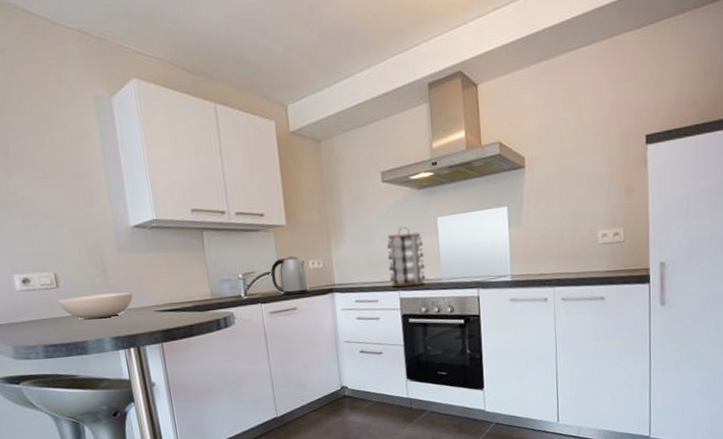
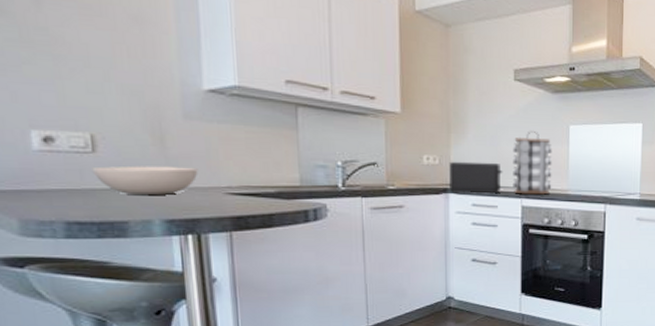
kettle: present [270,256,308,296] -> none [376,147,420,191]
toaster: none [332,260,380,292] -> present [449,161,503,194]

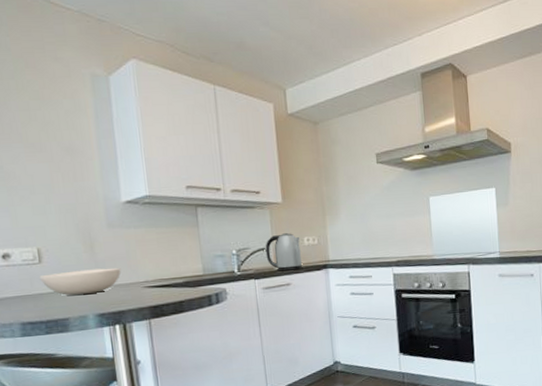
kettle: none [376,147,420,191] -> present [265,232,303,271]
toaster: present [449,161,503,194] -> none [327,237,374,268]
spice rack: present [513,130,552,195] -> none [380,205,419,264]

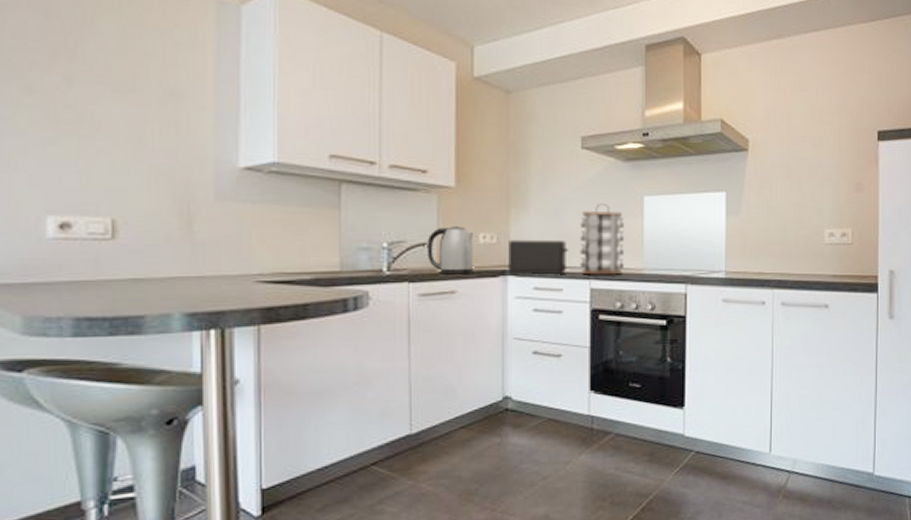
bowl: present [39,267,121,296] -> none [110,253,227,286]
toaster: none [327,237,374,268] -> present [508,239,569,276]
spice rack: none [380,205,419,264] -> present [580,203,625,275]

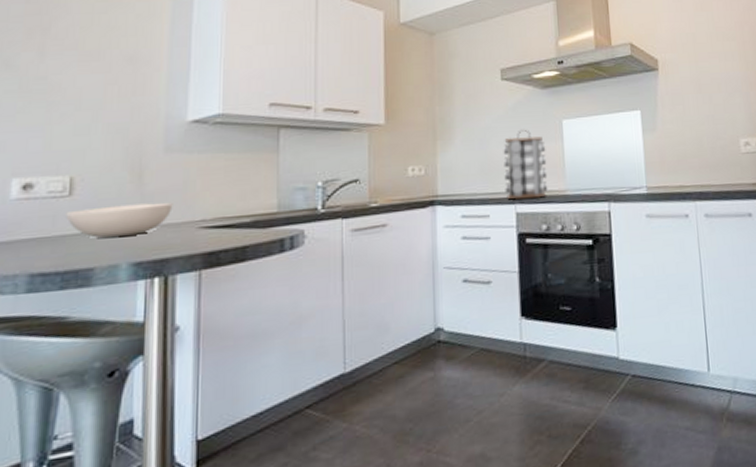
bowl: none [110,253,227,286] -> present [65,202,173,239]
kettle: present [427,225,475,275] -> none [359,160,404,209]
toaster: present [508,239,569,276] -> none [436,167,494,205]

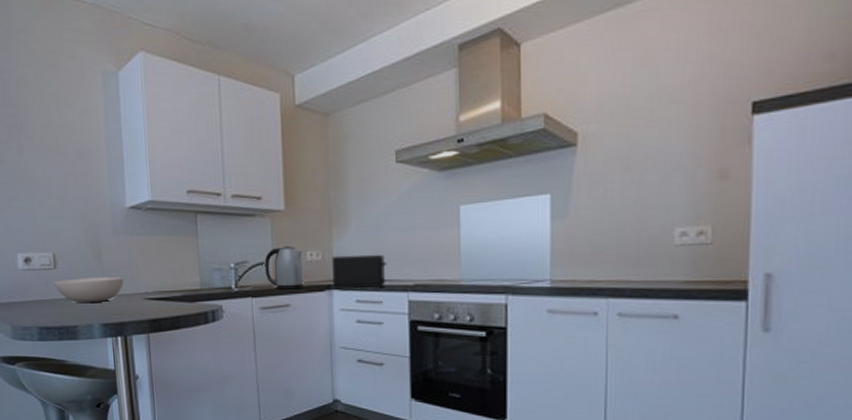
kettle: none [359,160,404,209] -> present [264,245,304,290]
toaster: none [436,167,494,205] -> present [332,254,387,290]
spice rack: present [503,129,548,200] -> none [396,215,442,288]

